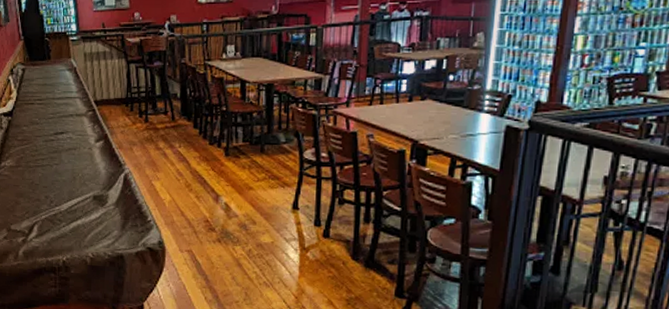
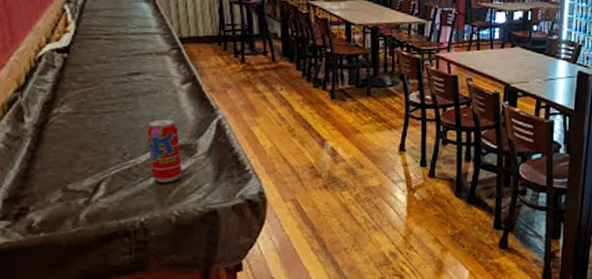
beverage can: none [69,172,96,229] -> present [147,119,183,183]

